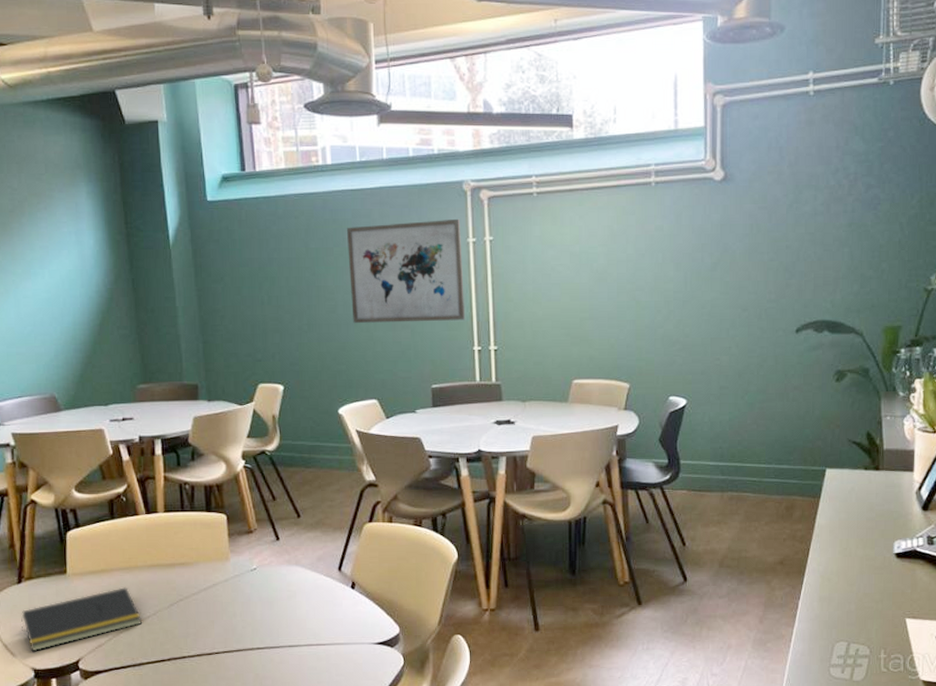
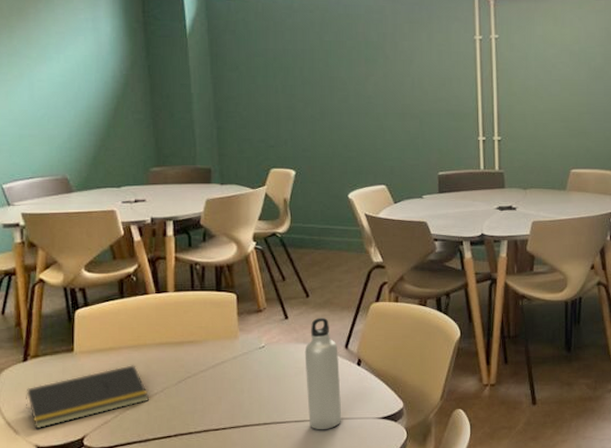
water bottle: none [297,538,337,656] -> present [304,317,342,430]
wall art: present [346,218,465,323] -> none [359,17,470,113]

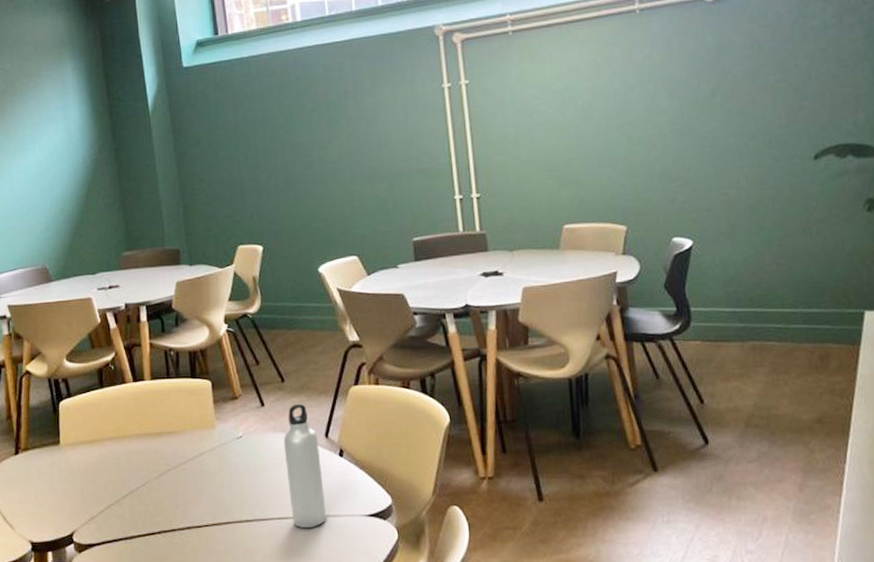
notepad: present [26,365,150,429] -> none [18,458,133,524]

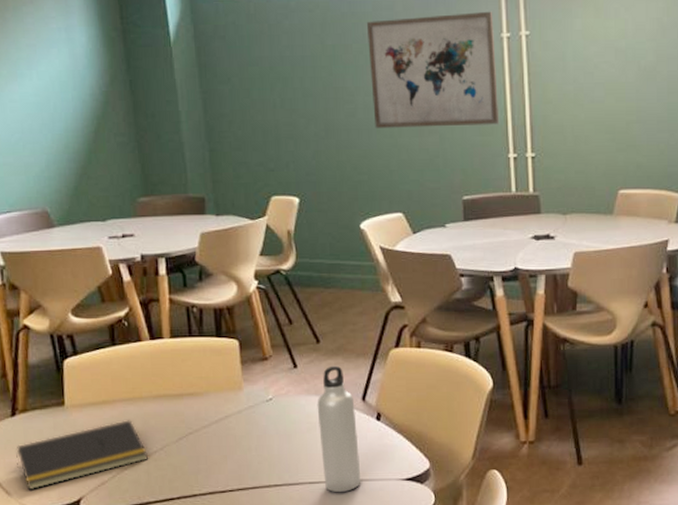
notepad: none [18,458,133,524] -> present [16,420,149,491]
wall art: none [318,64,444,178] -> present [366,11,499,128]

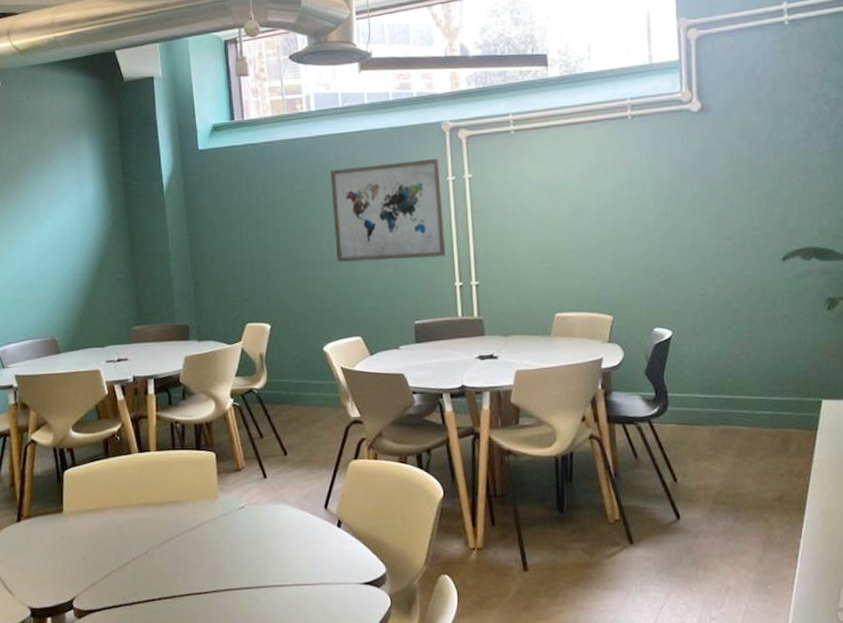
notepad: present [16,420,149,491] -> none [20,526,134,591]
water bottle: present [317,365,361,493] -> none [284,476,324,596]

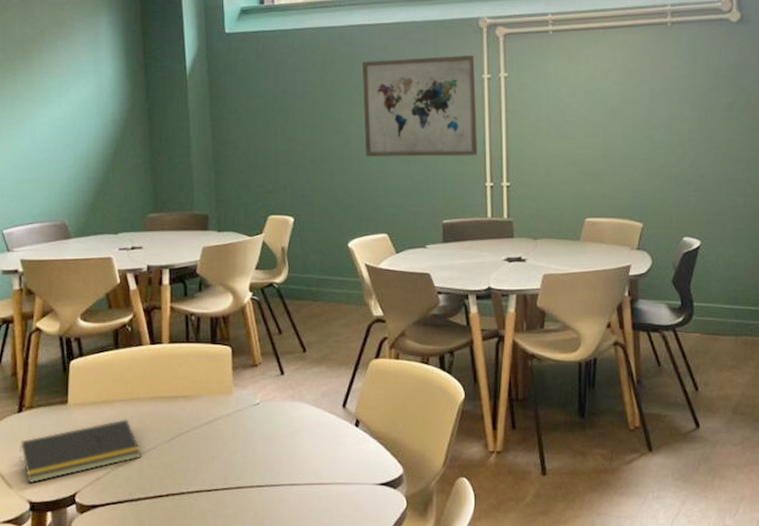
notepad: none [20,526,134,591] -> present [20,419,142,484]

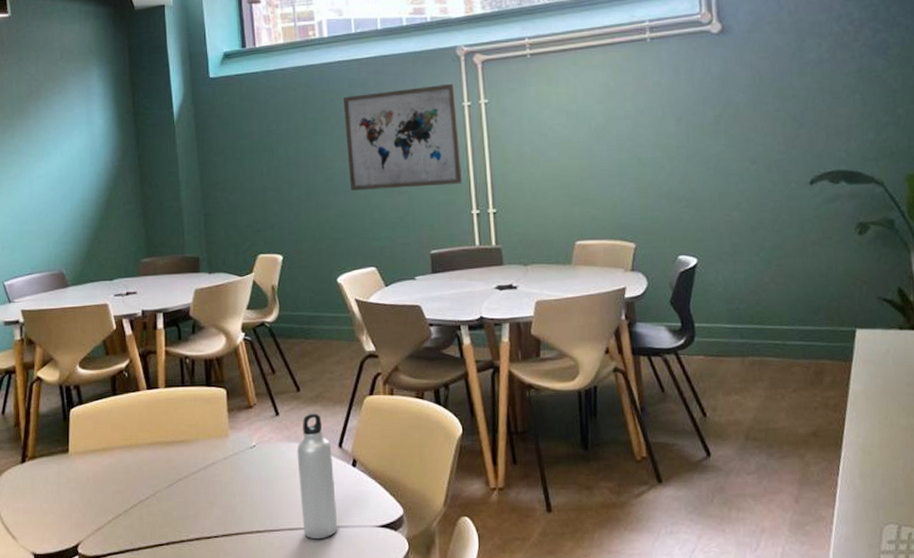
notepad: present [20,419,142,484] -> none [23,467,142,535]
water bottle: none [300,373,339,495] -> present [297,413,338,540]

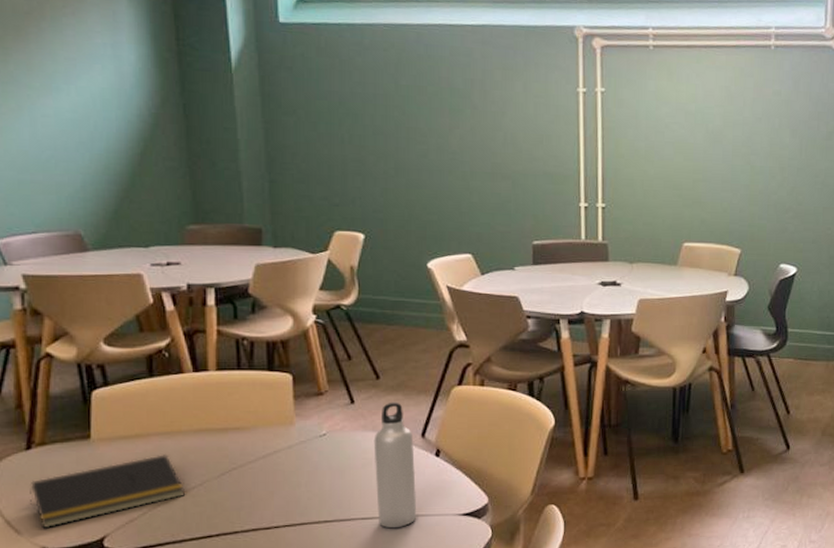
notepad: none [23,467,142,535] -> present [30,455,186,529]
wall art: present [343,83,462,191] -> none [442,65,572,175]

